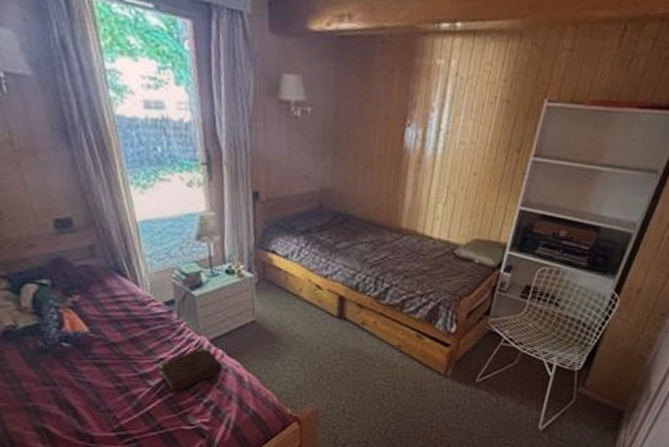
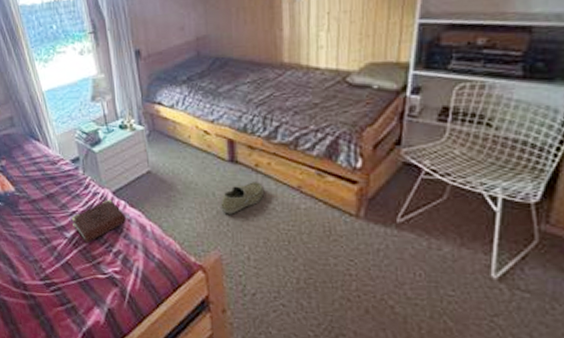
shoe: none [323,339,368,369] -> present [220,182,265,214]

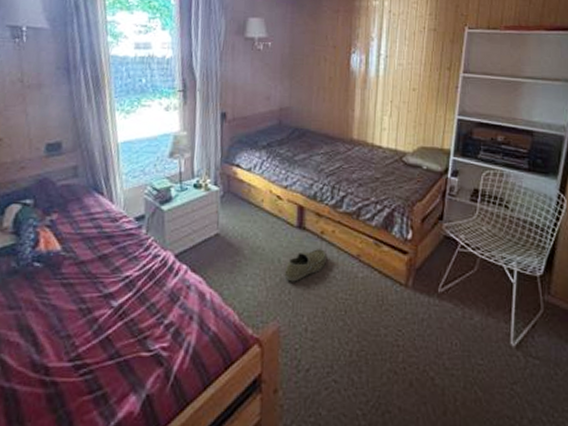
book: present [71,199,127,243] -> none [122,263,186,314]

